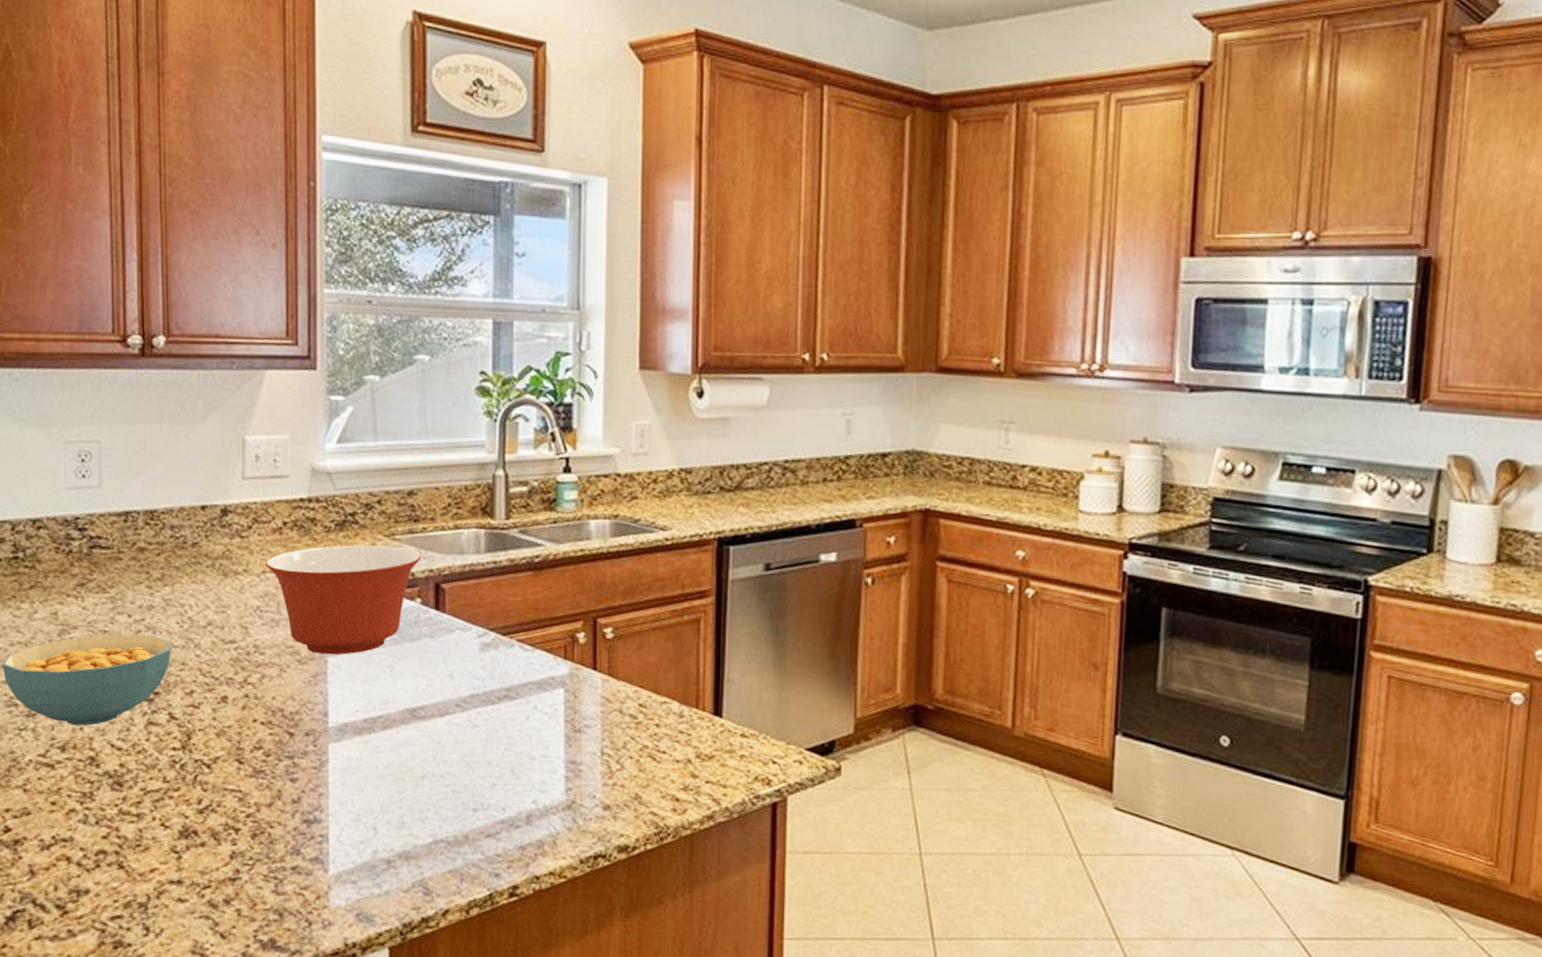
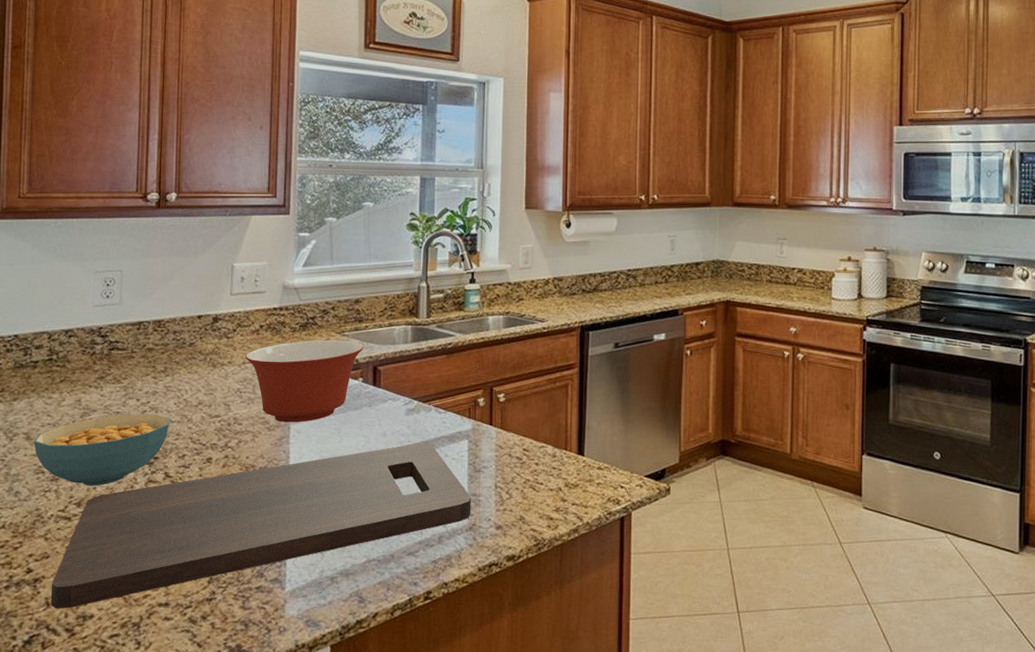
cutting board: none [35,689,570,880] -> present [50,443,472,609]

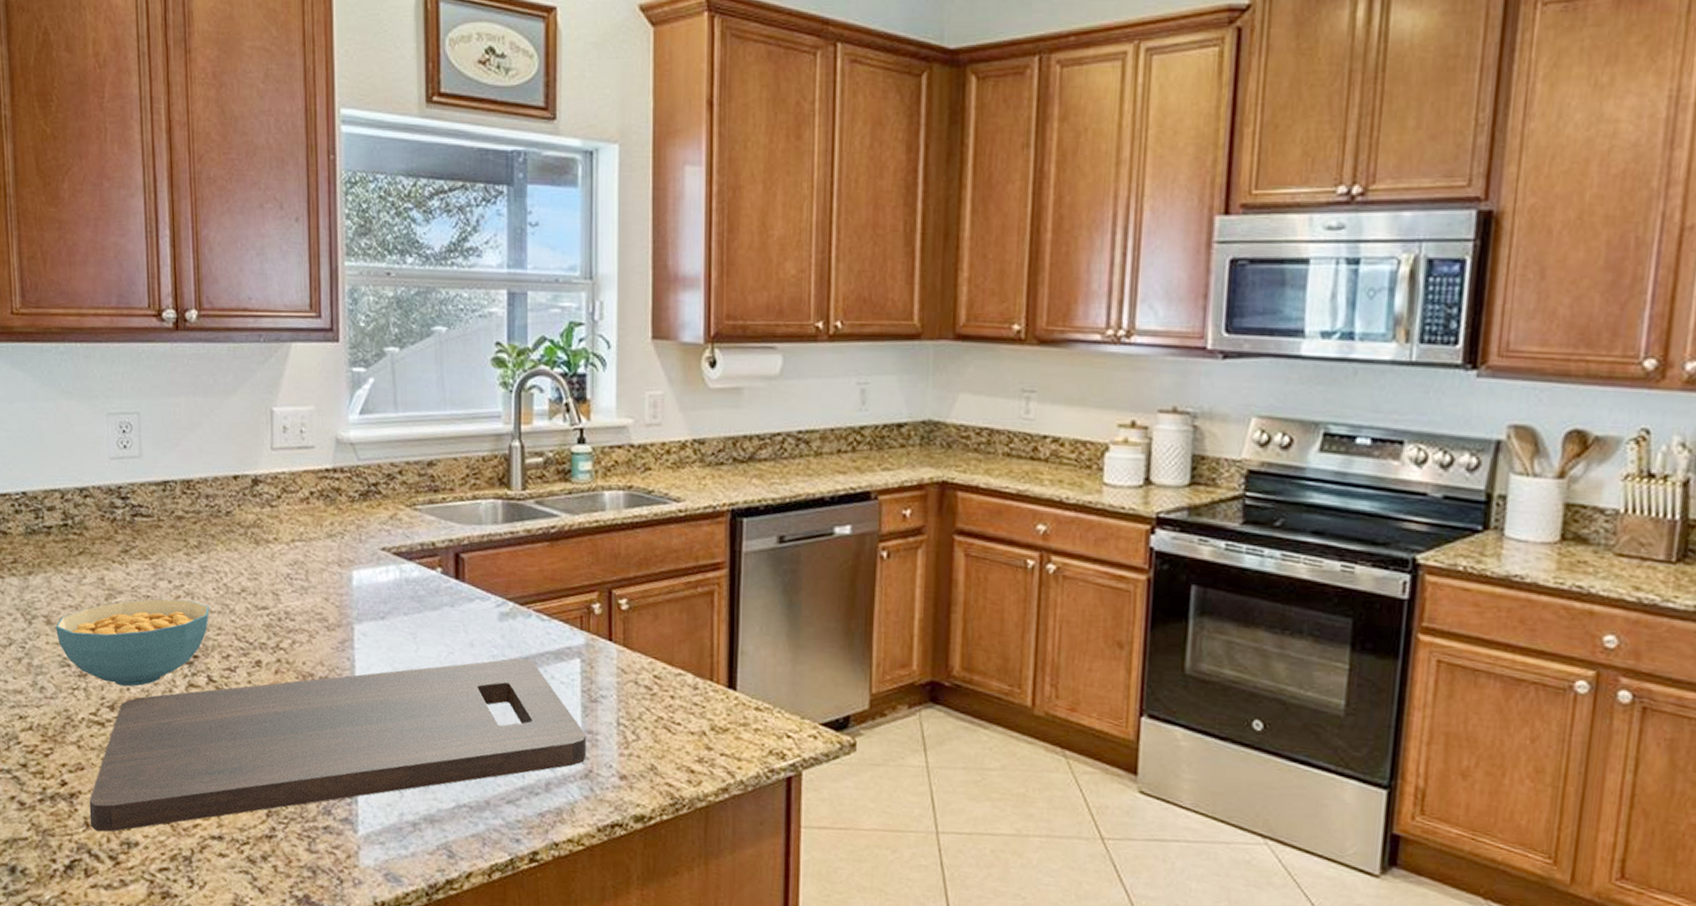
mixing bowl: present [245,340,364,423] -> none [293,514,442,623]

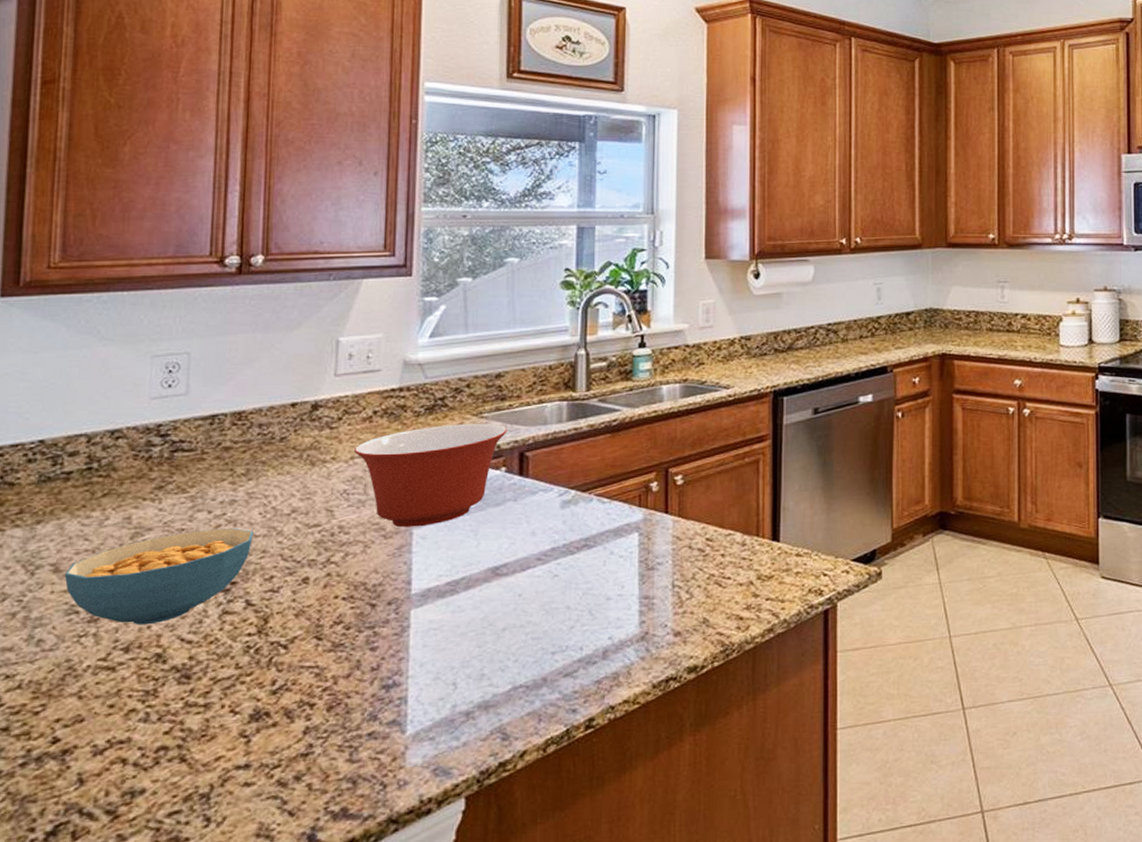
cutting board: present [89,658,587,832] -> none [85,540,643,786]
mixing bowl: none [293,514,442,623] -> present [353,424,507,528]

